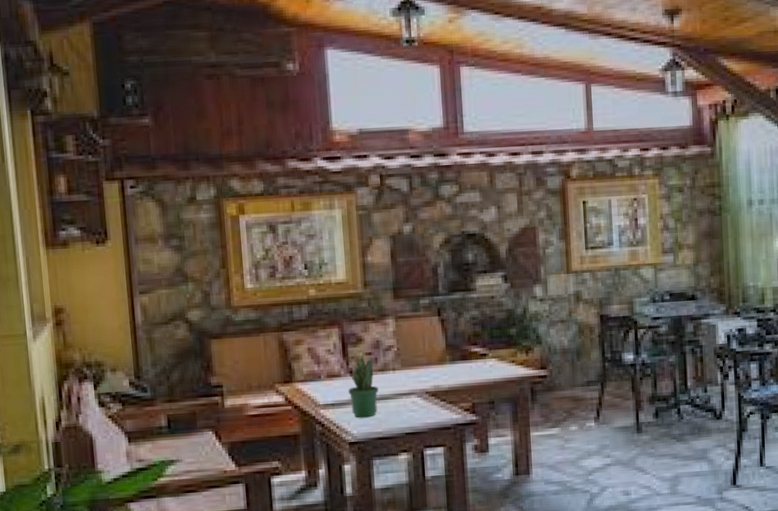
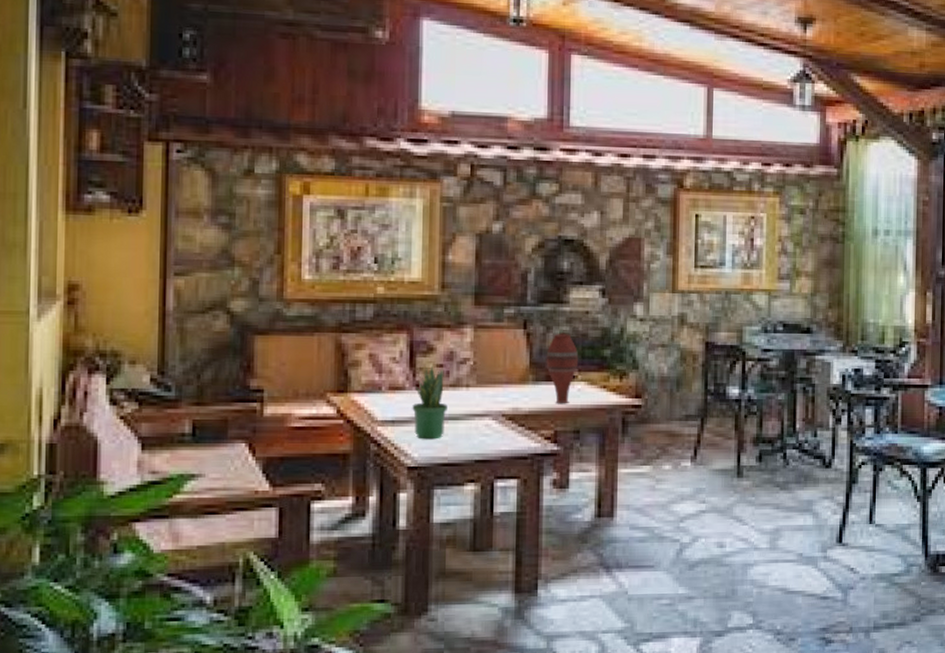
vase: none [459,317,489,380] -> present [546,332,579,404]

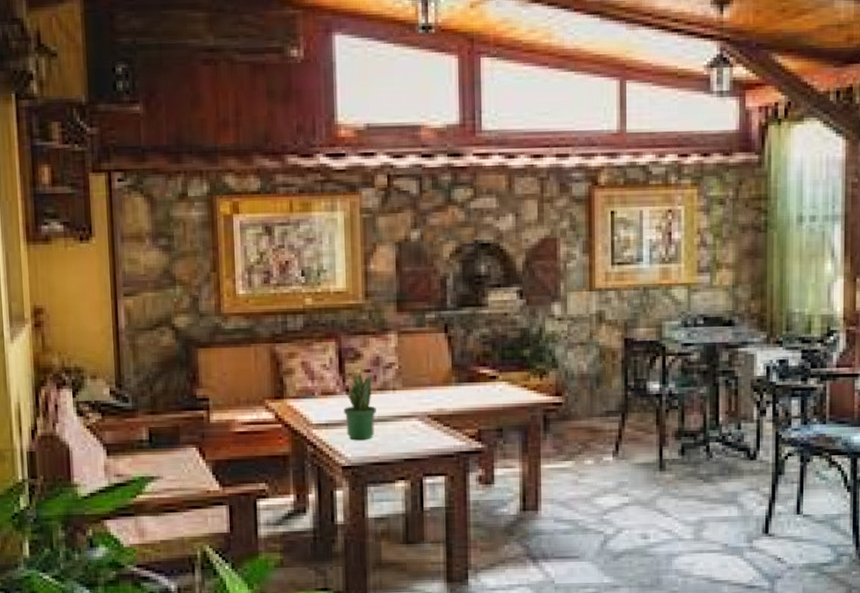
vase: present [546,332,579,404] -> none [467,335,499,404]

